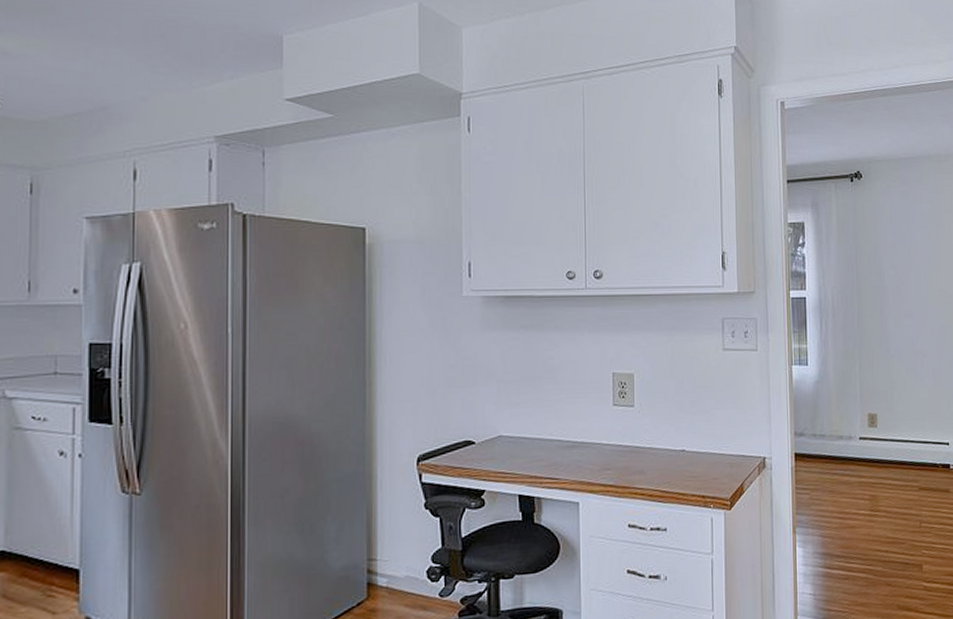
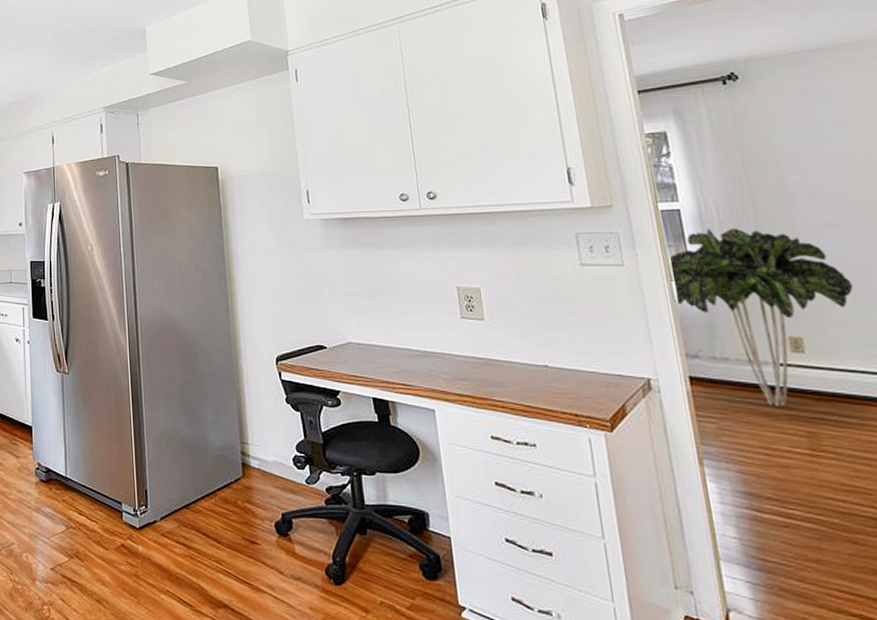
indoor plant: none [791,316,915,475] -> present [667,228,853,407]

